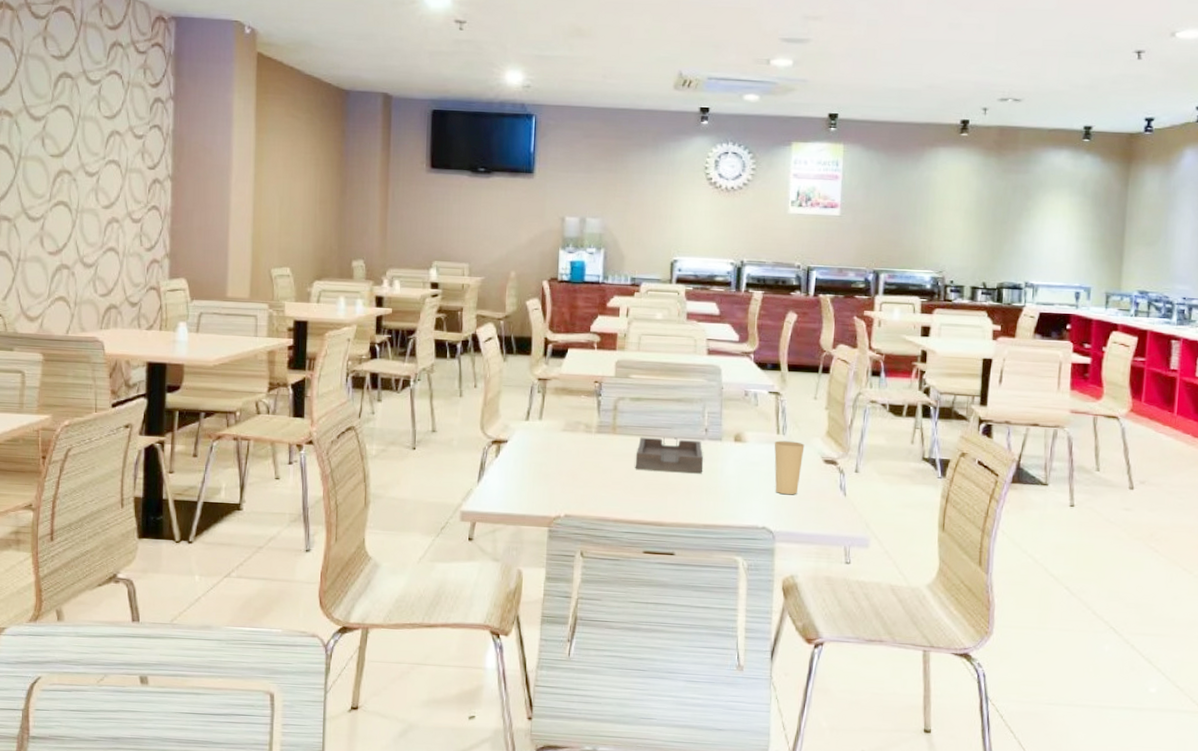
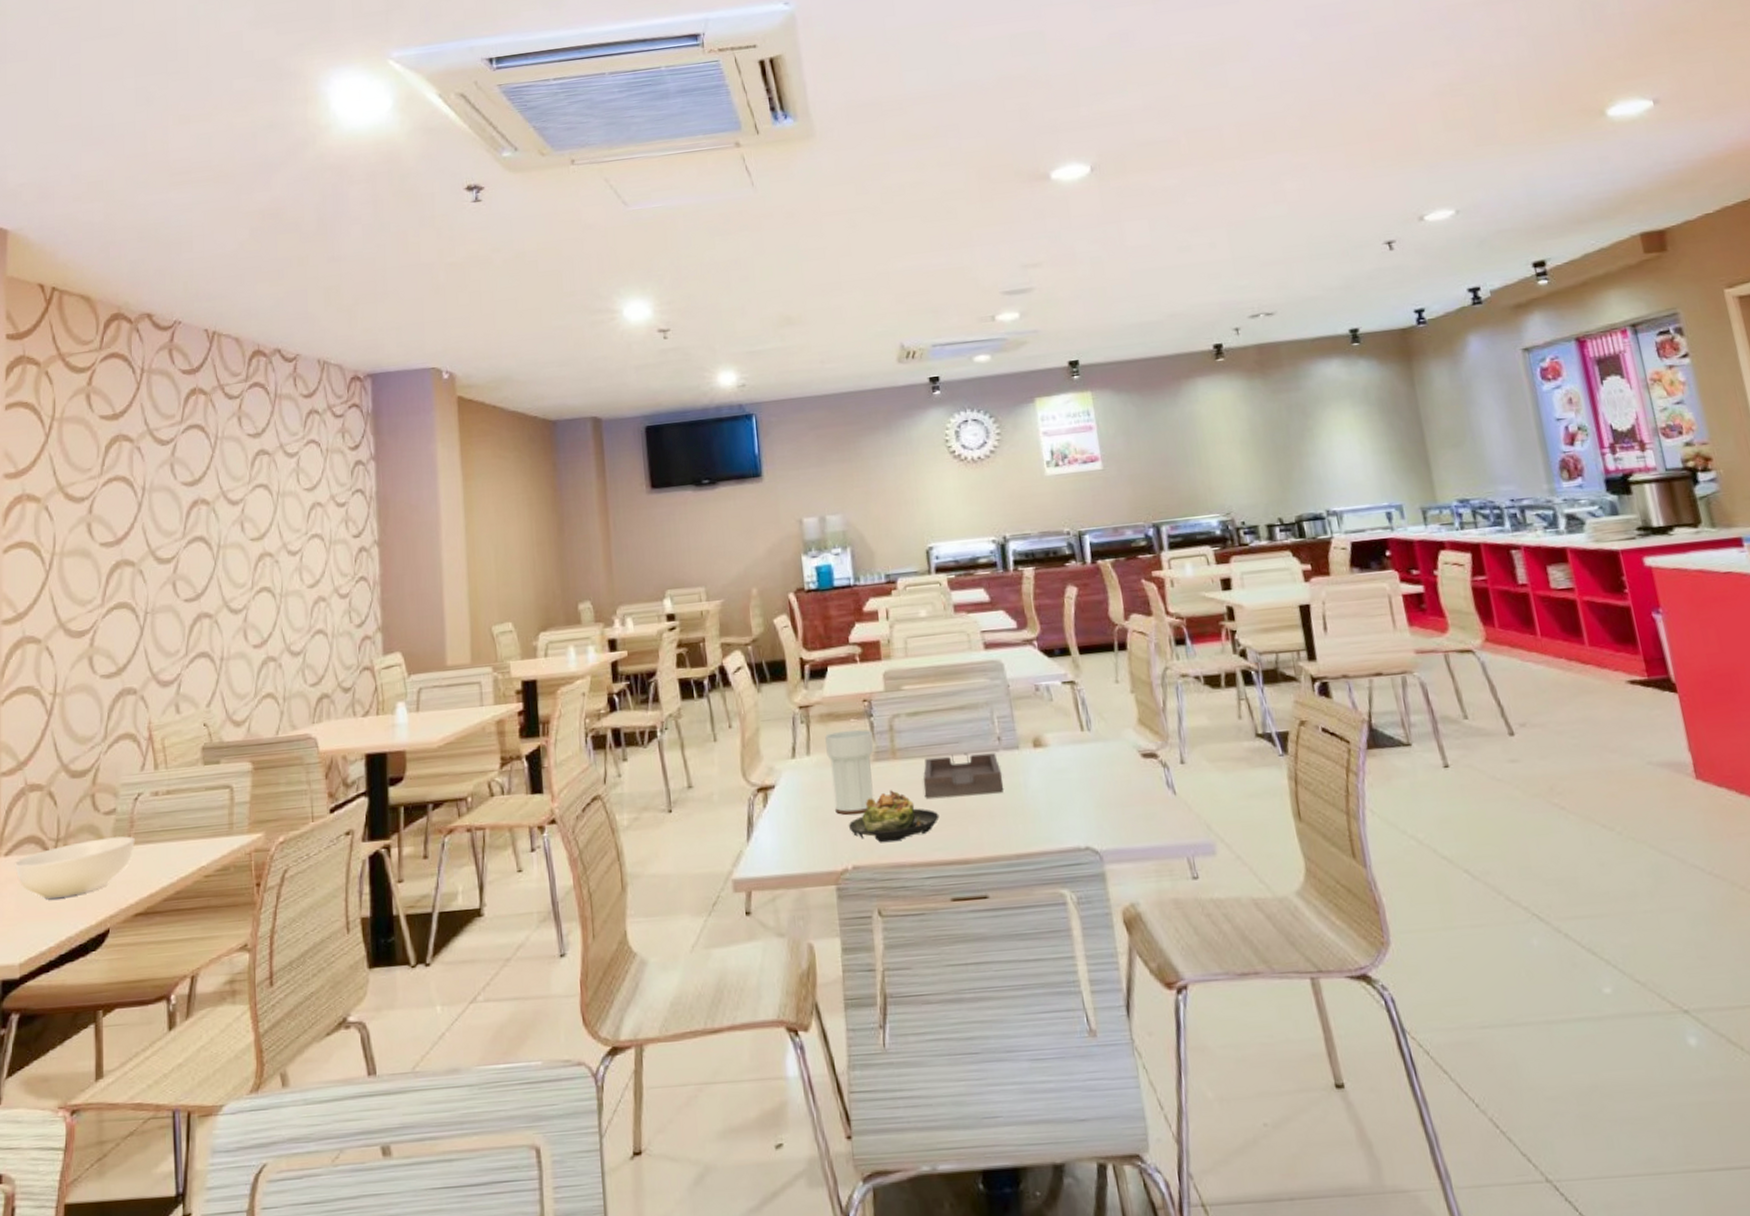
cup: none [556,404,598,475] -> present [825,729,874,816]
salad: none [566,458,645,500] -> present [848,790,940,842]
cup: present [774,440,805,495] -> none [1079,736,1119,804]

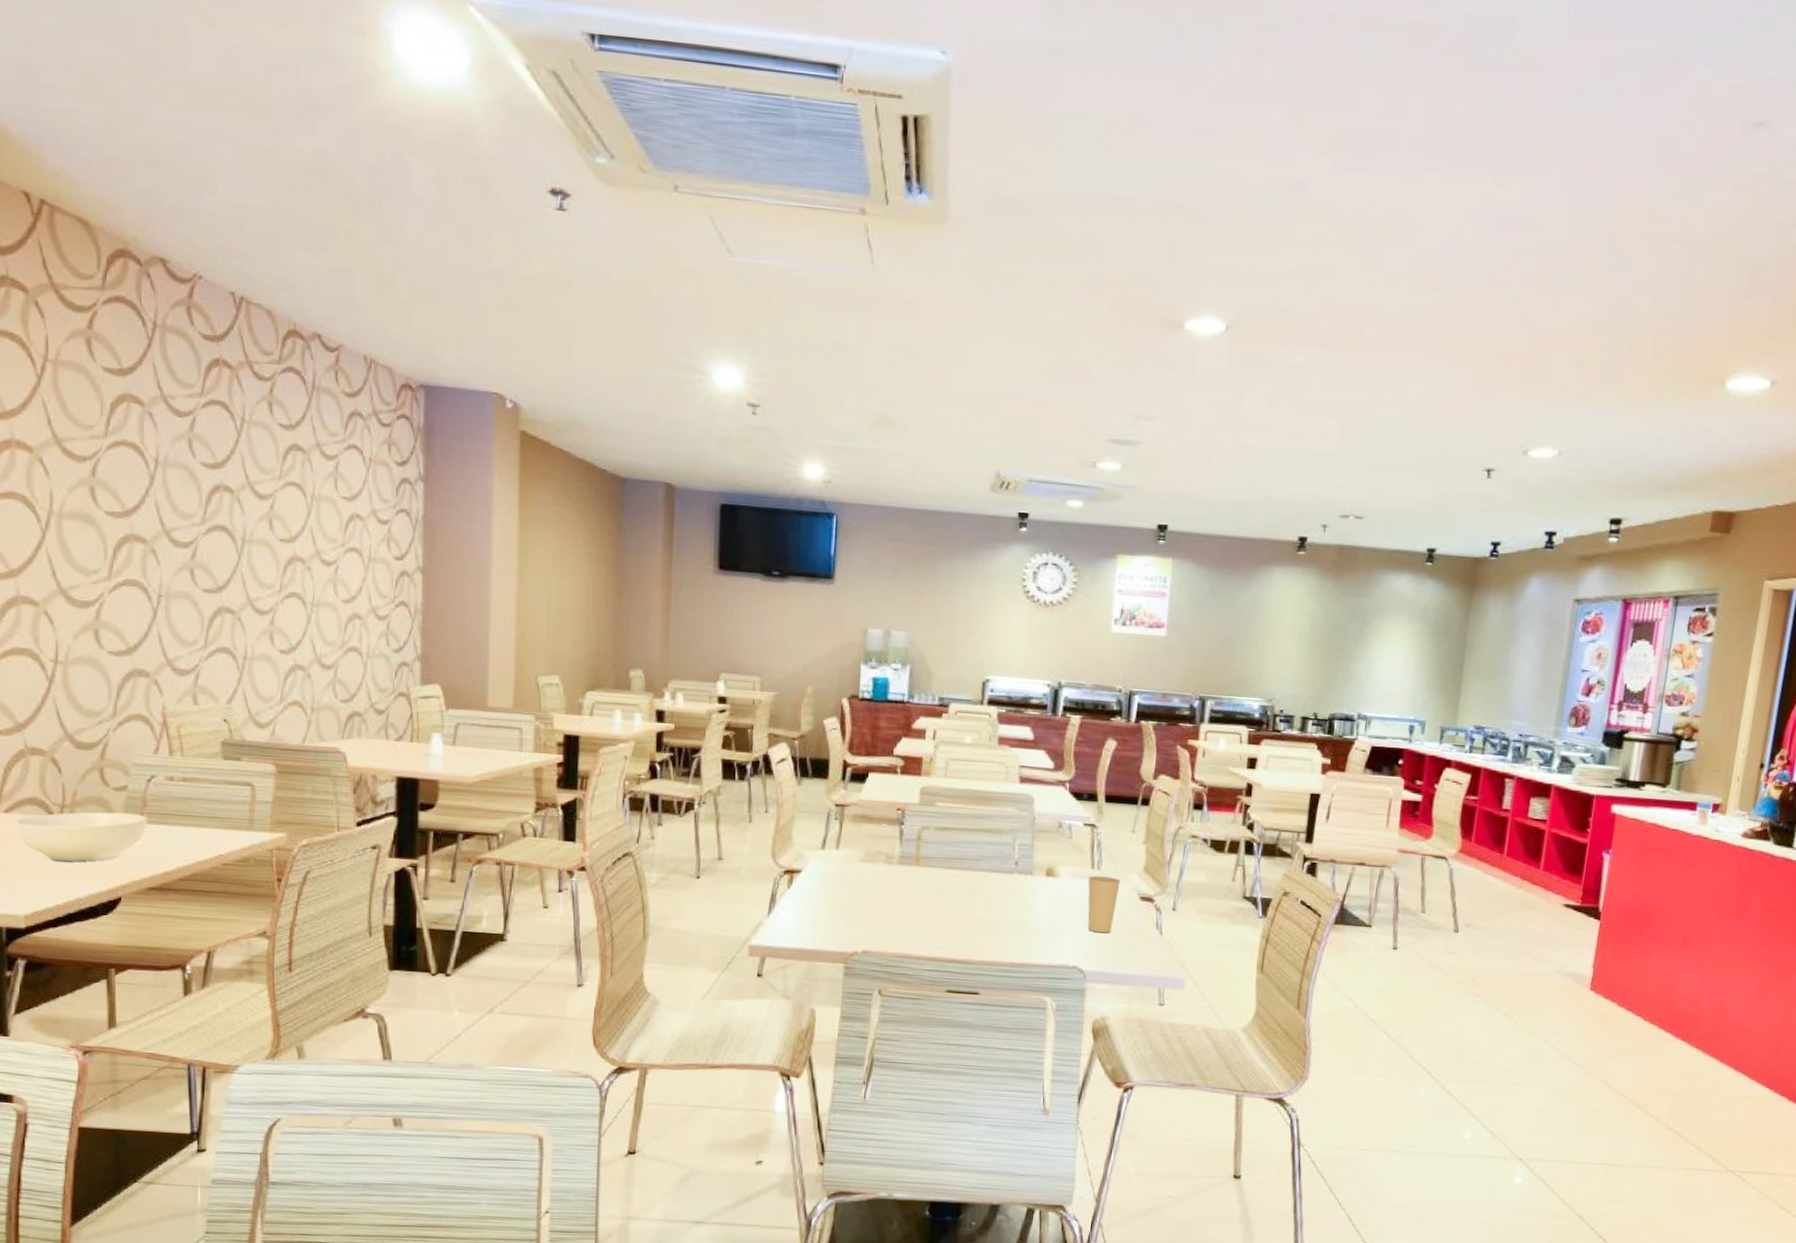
cup: present [825,729,874,816] -> none [854,833,901,908]
salad: present [848,790,940,842] -> none [864,891,949,935]
tray: present [923,753,1003,800] -> none [939,869,1012,911]
cup: none [1079,736,1119,804] -> present [1087,876,1121,934]

